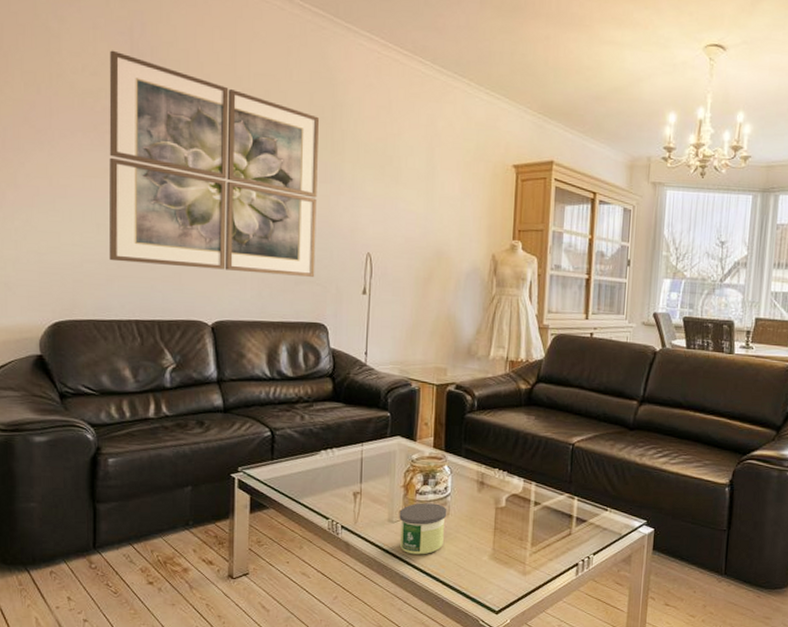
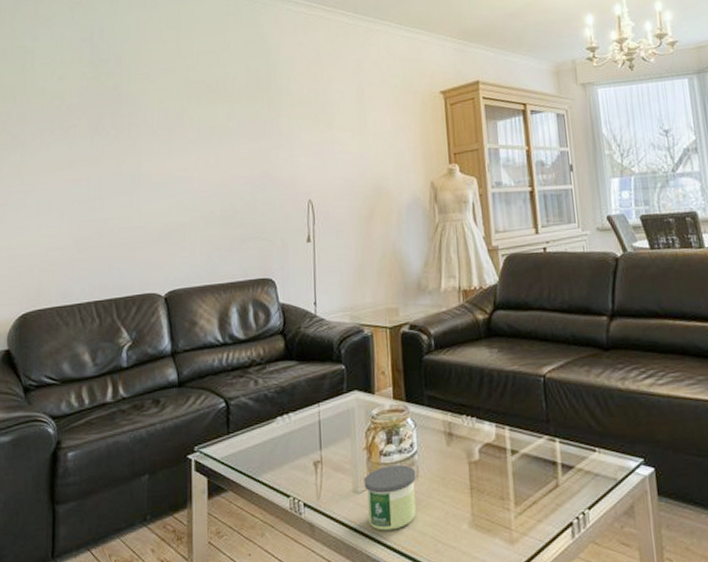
wall art: present [108,50,320,277] -> none [71,55,260,246]

